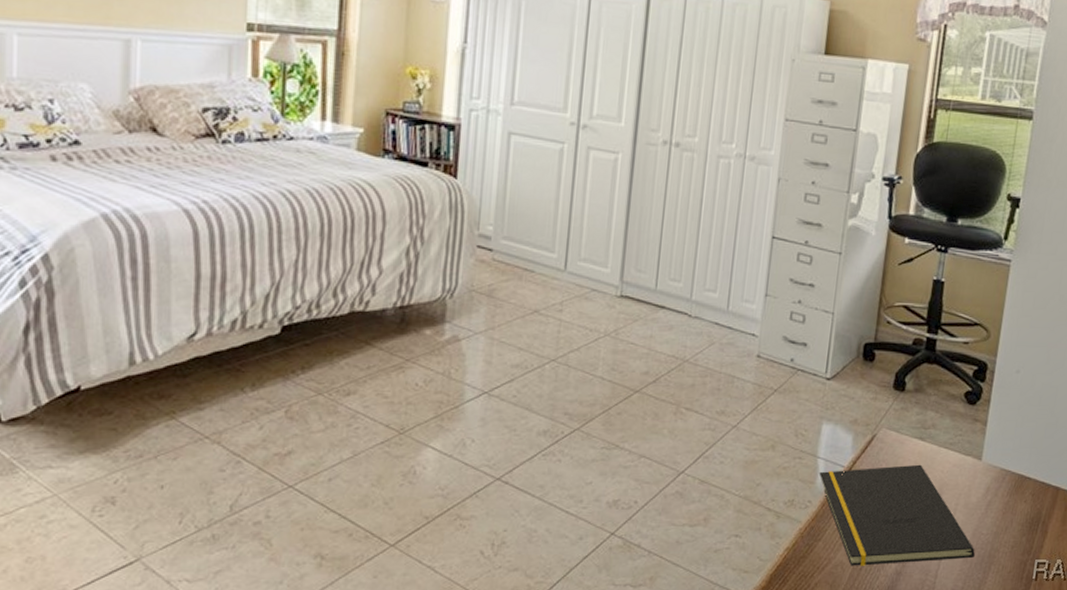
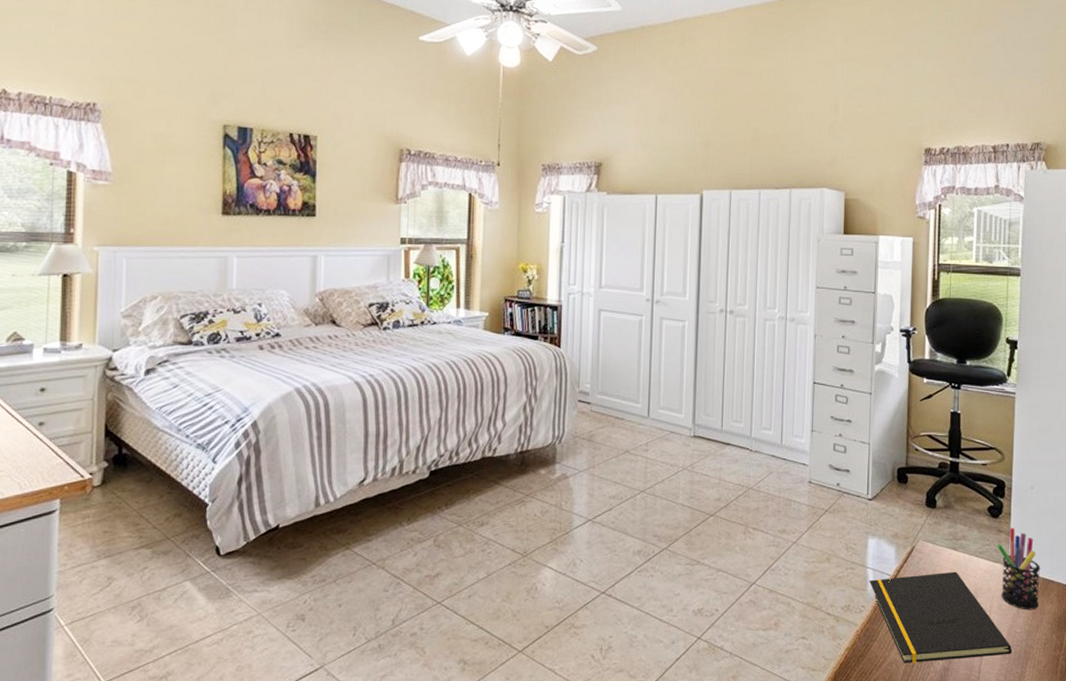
pen holder: none [969,416,1018,510] -> present [997,527,1041,610]

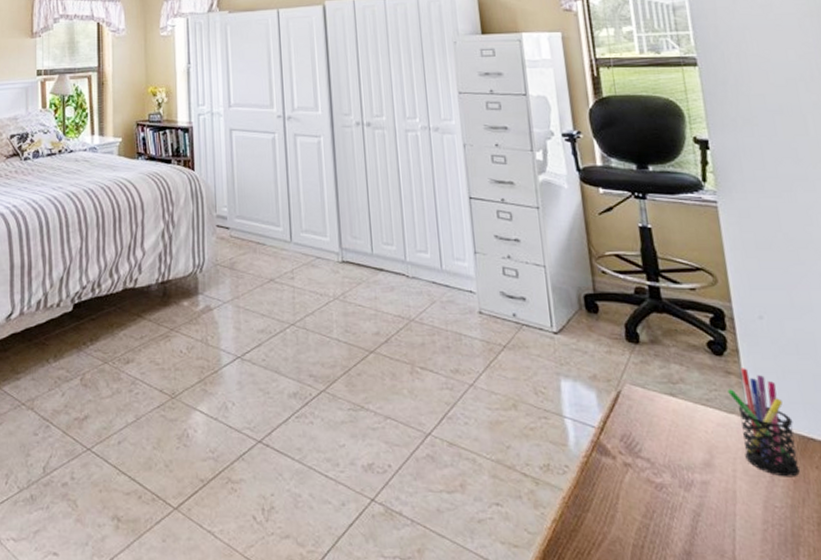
notepad: present [869,571,1012,663] -> none [569,424,774,543]

